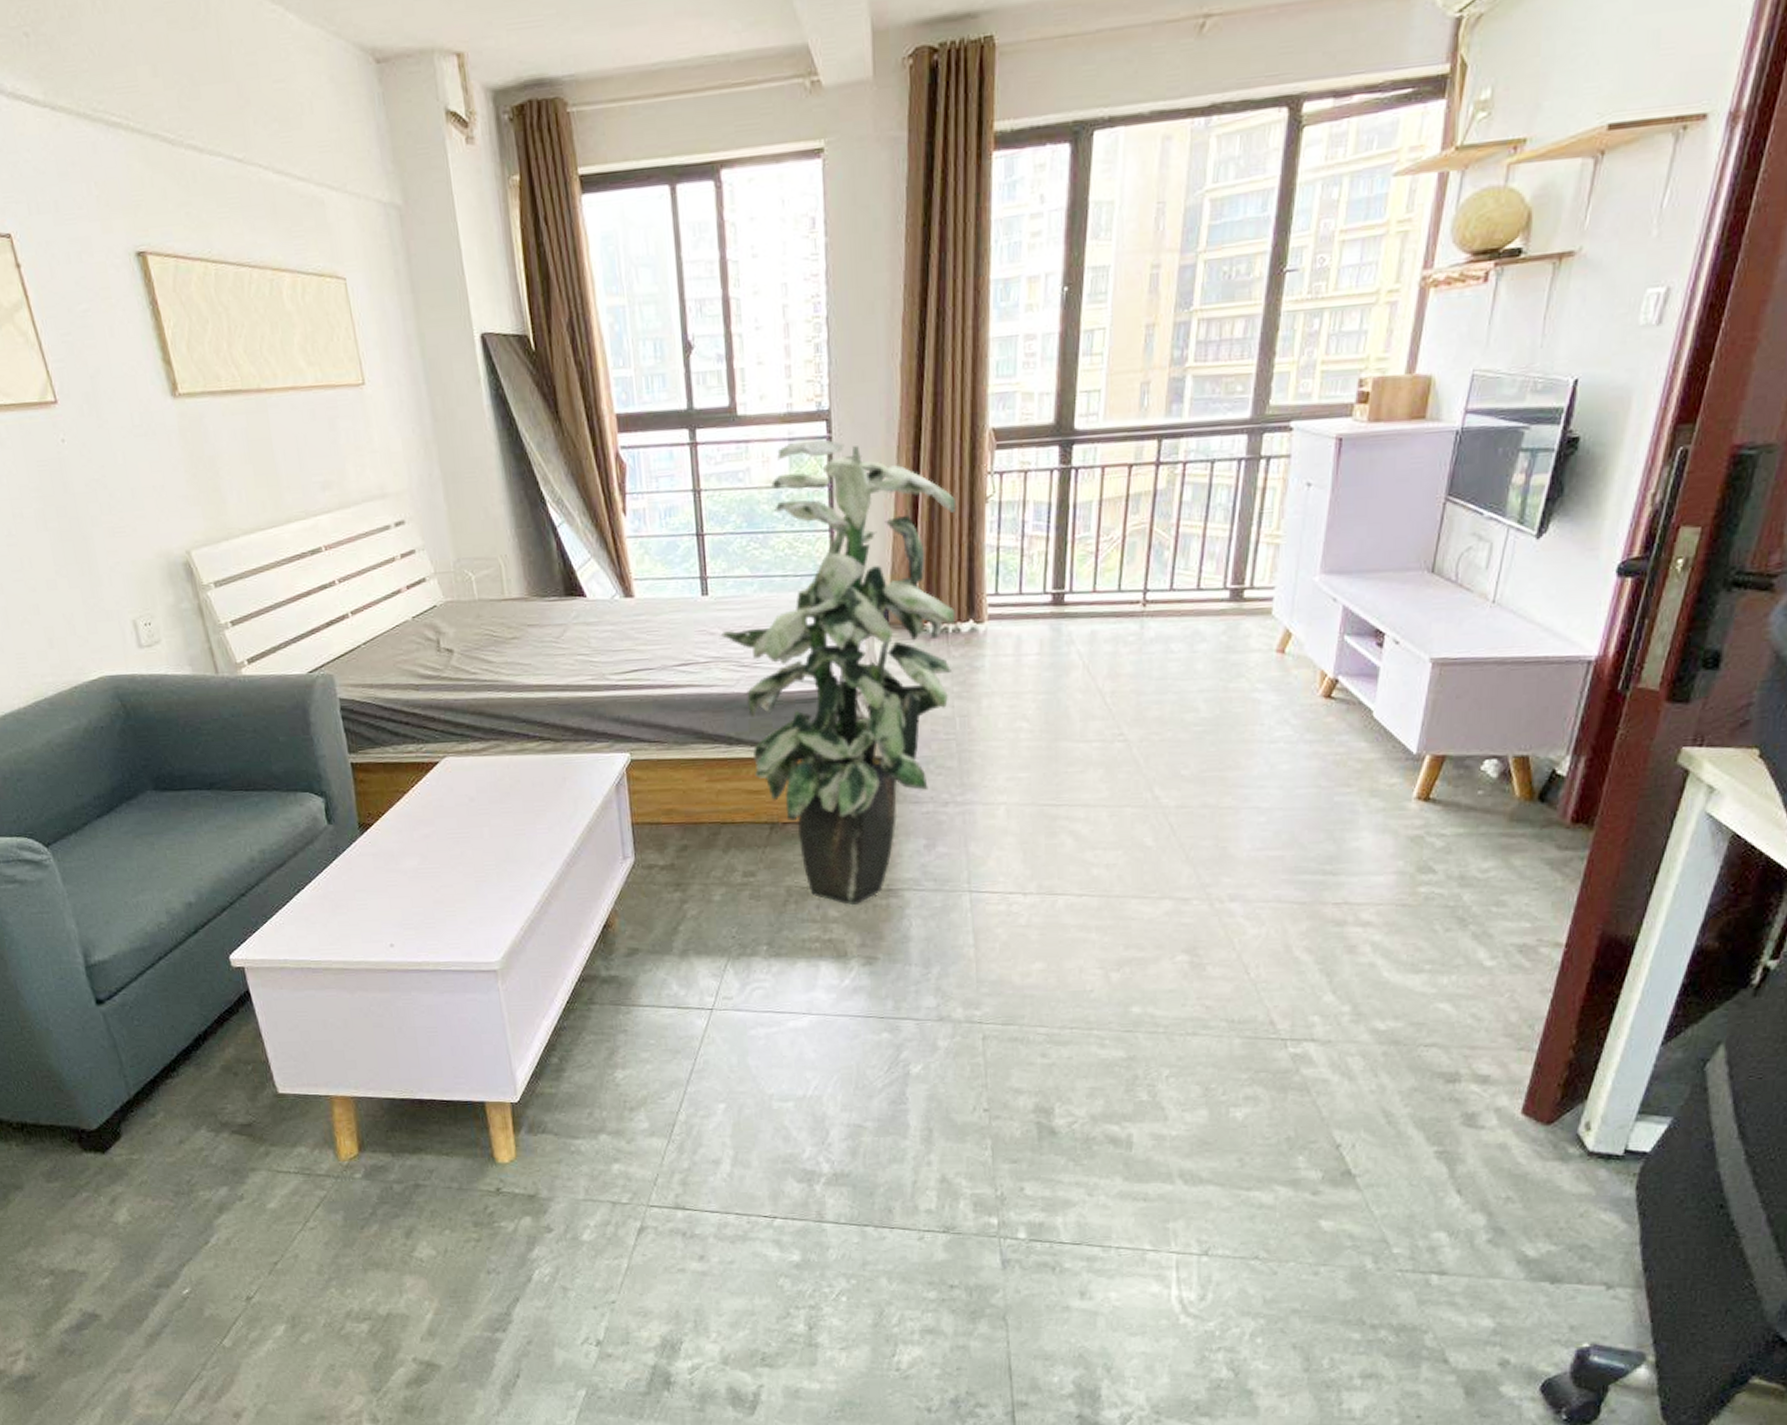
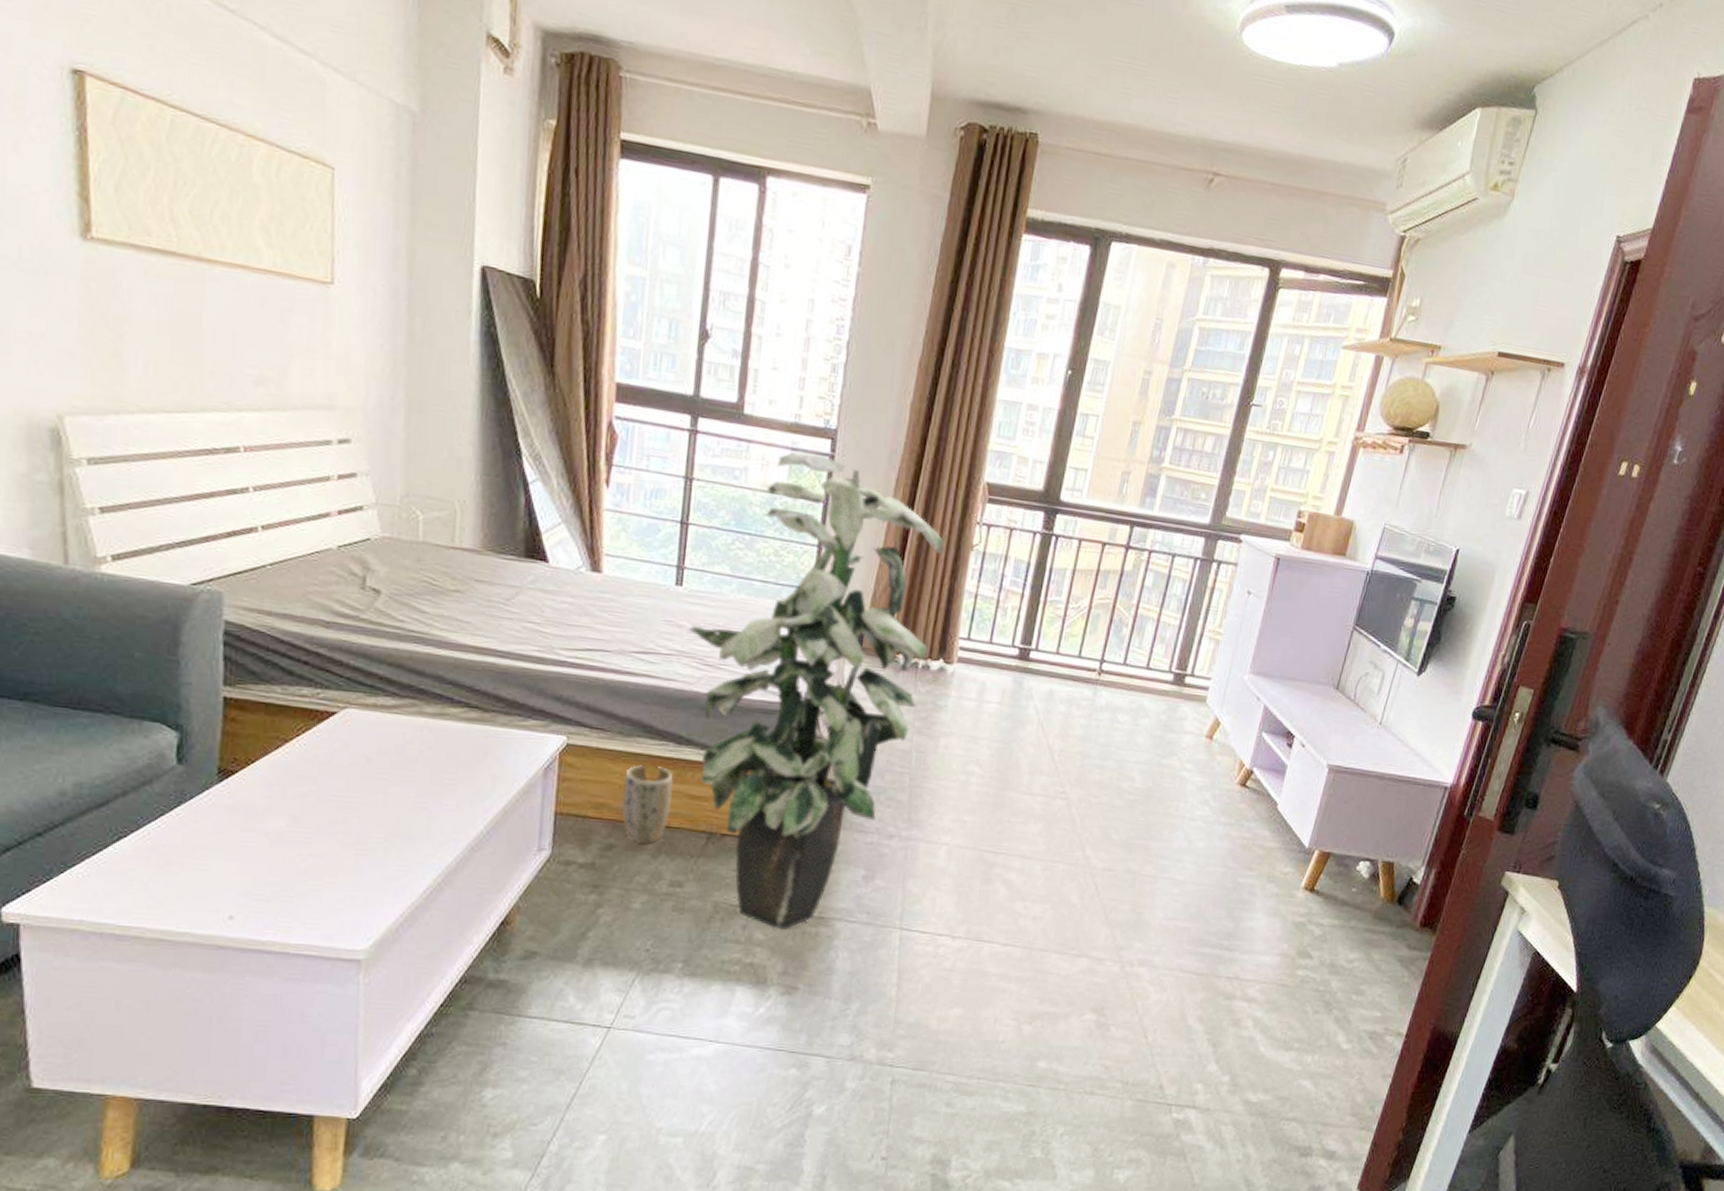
plant pot: none [686,768,733,842] -> present [622,765,673,845]

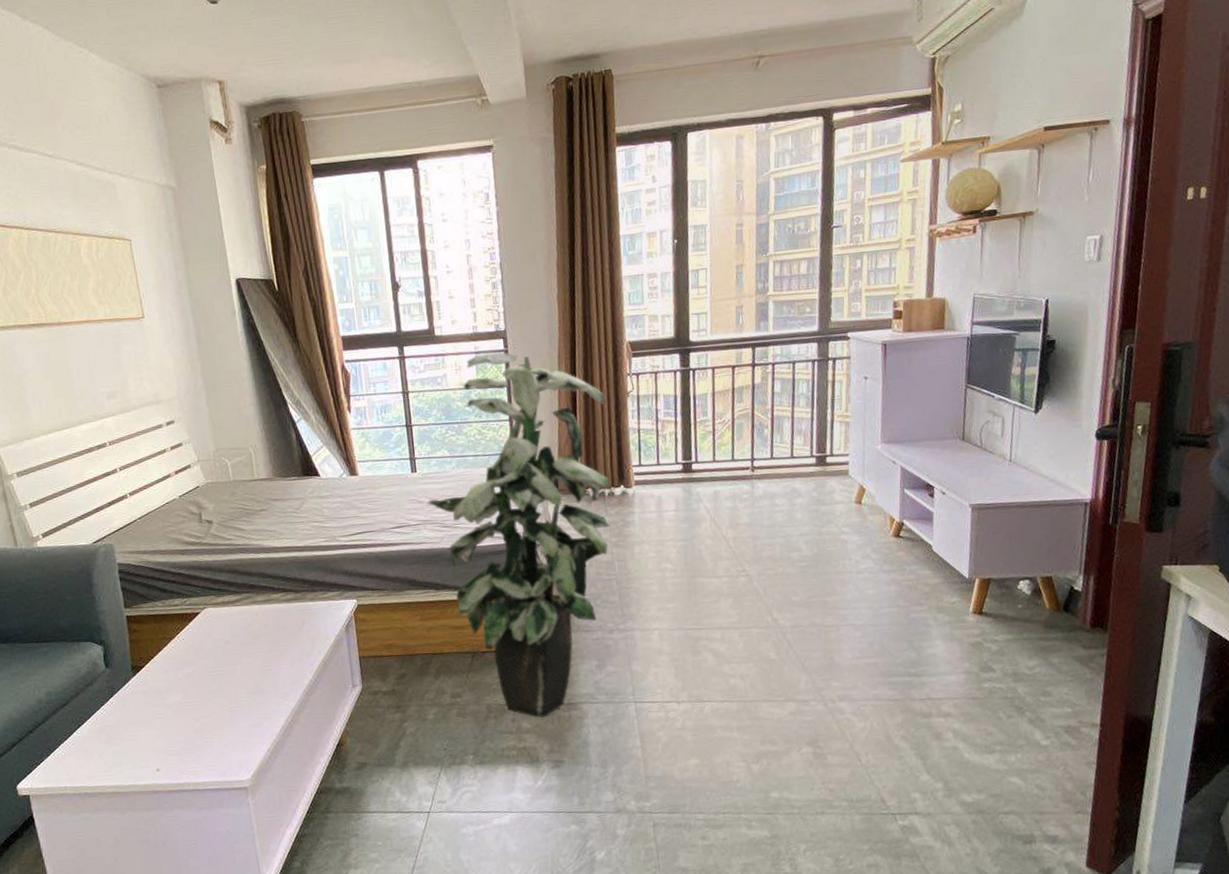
plant pot: present [622,765,673,845] -> none [403,609,442,670]

